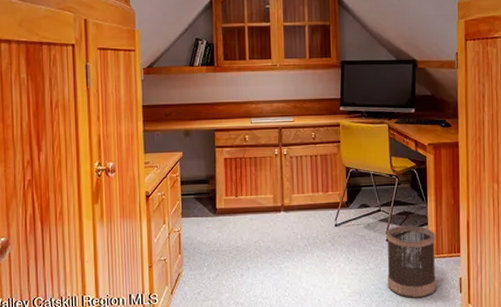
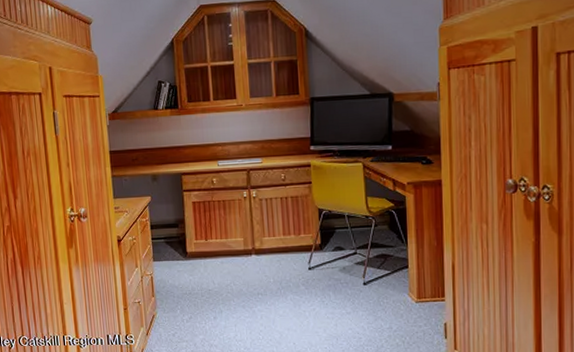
wastebasket: present [386,225,437,298] -> none [363,268,419,343]

